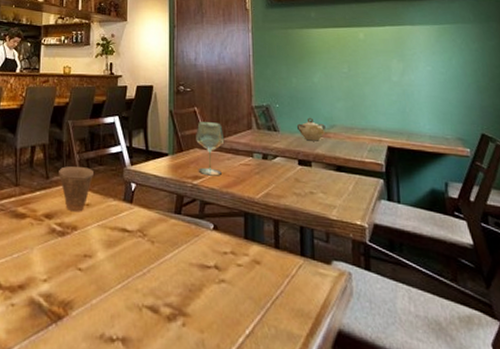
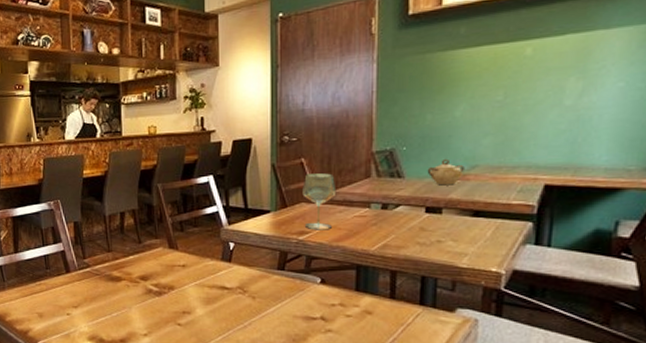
cup: present [59,166,93,211] -> none [151,230,188,272]

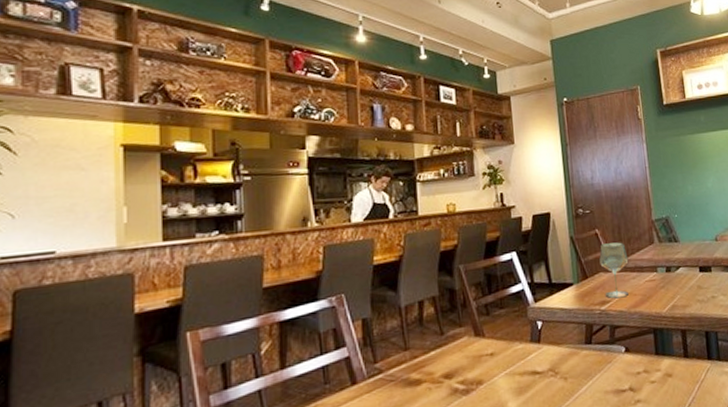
sugar bowl: present [427,158,465,186] -> none [695,223,721,247]

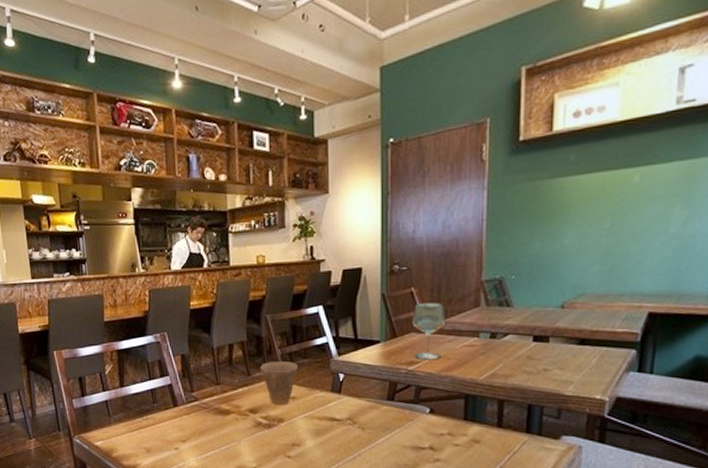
cup: none [454,313,495,365] -> present [260,361,298,404]

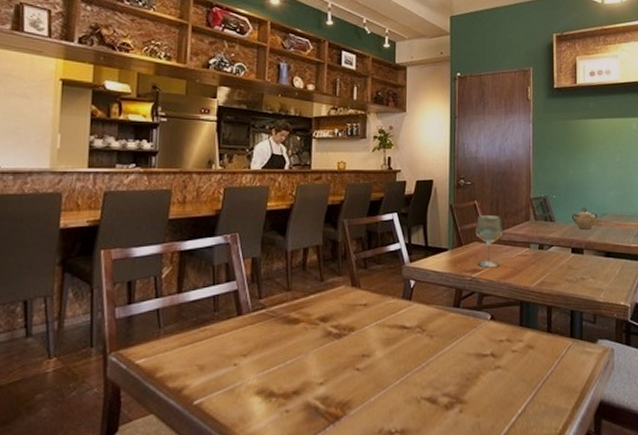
cup: present [260,361,298,404] -> none [334,267,371,312]
sugar bowl: none [535,287,572,314] -> present [571,206,598,230]

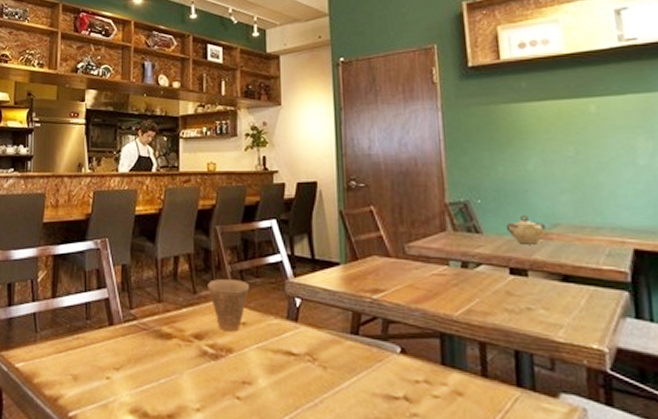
cup: none [334,267,371,312] -> present [208,279,249,331]
wine glass: present [475,215,503,268] -> none [373,224,411,289]

